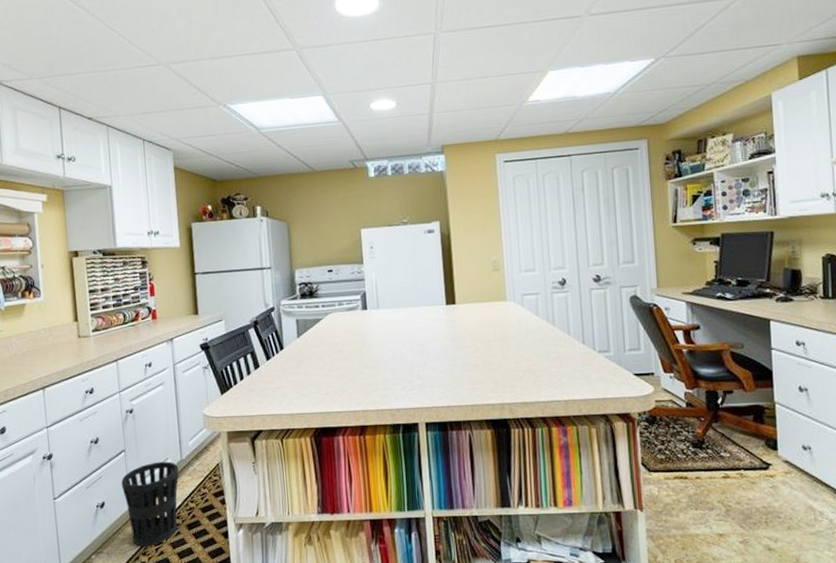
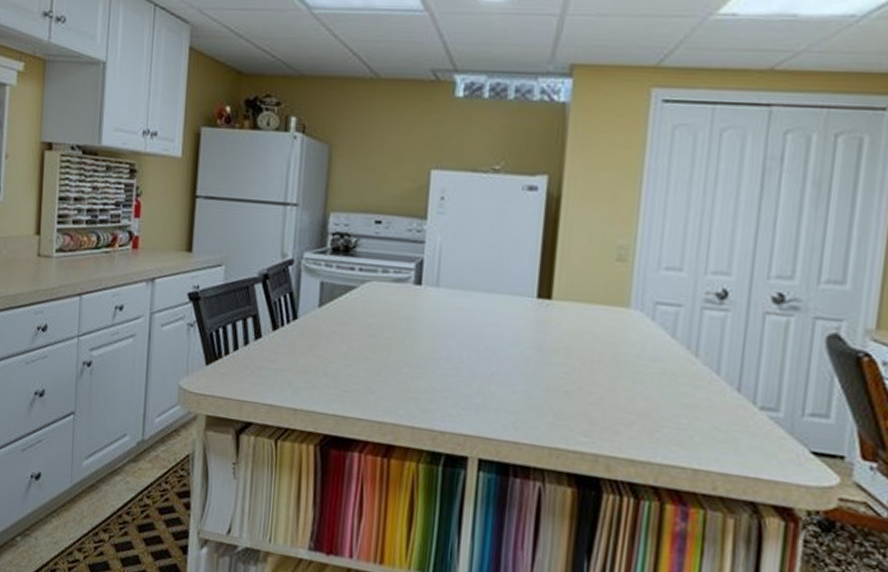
wastebasket: present [121,461,179,546] -> none [64,435,138,542]

